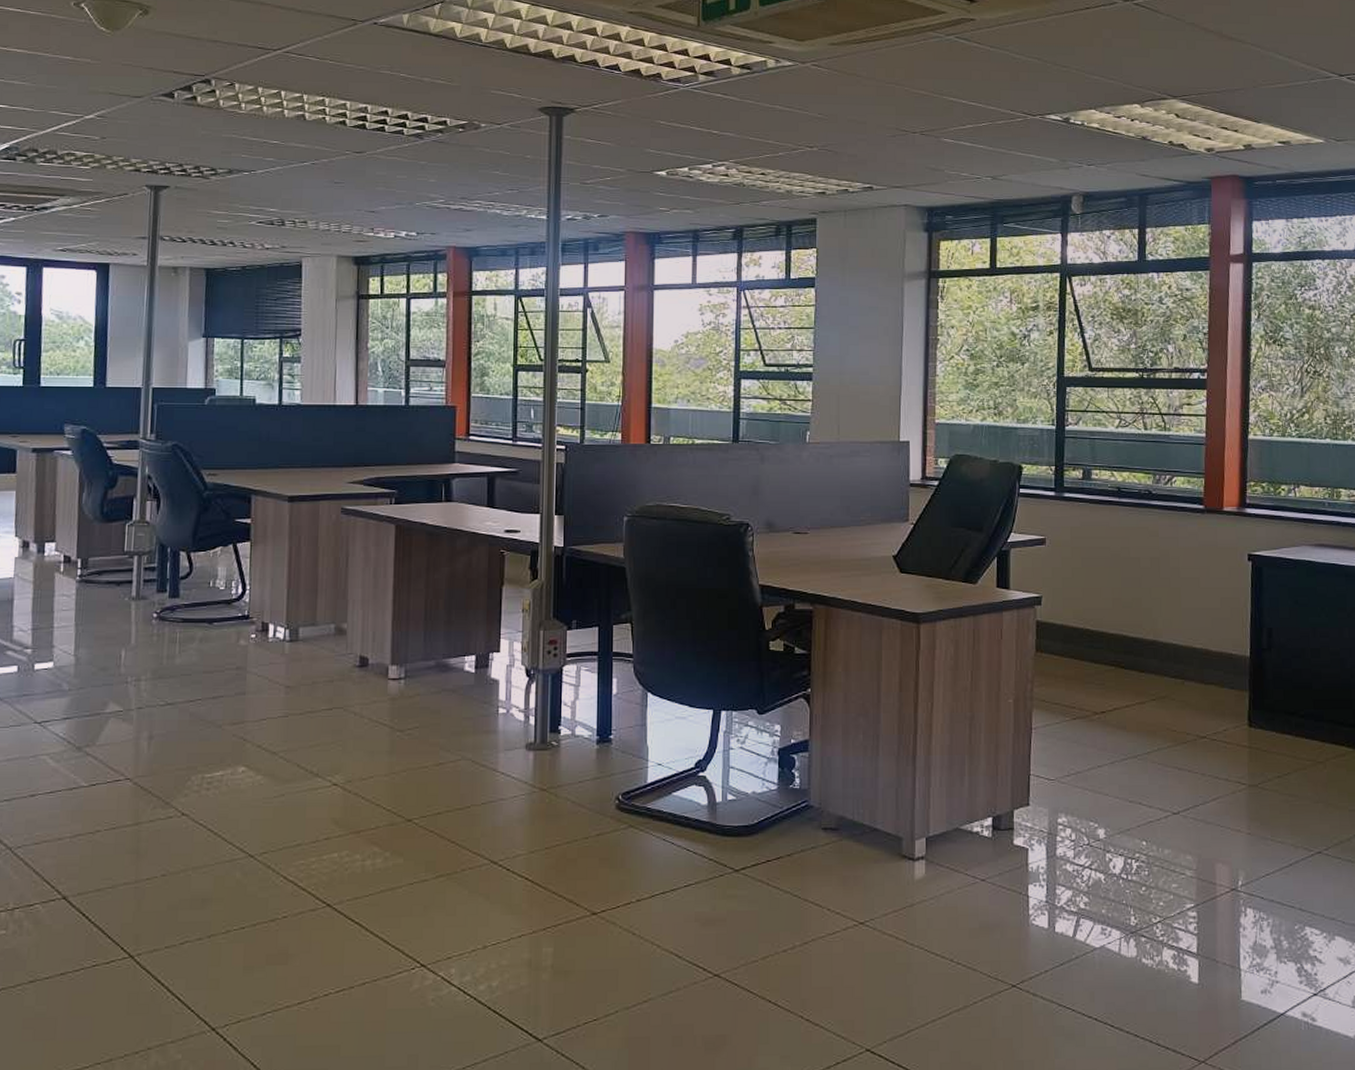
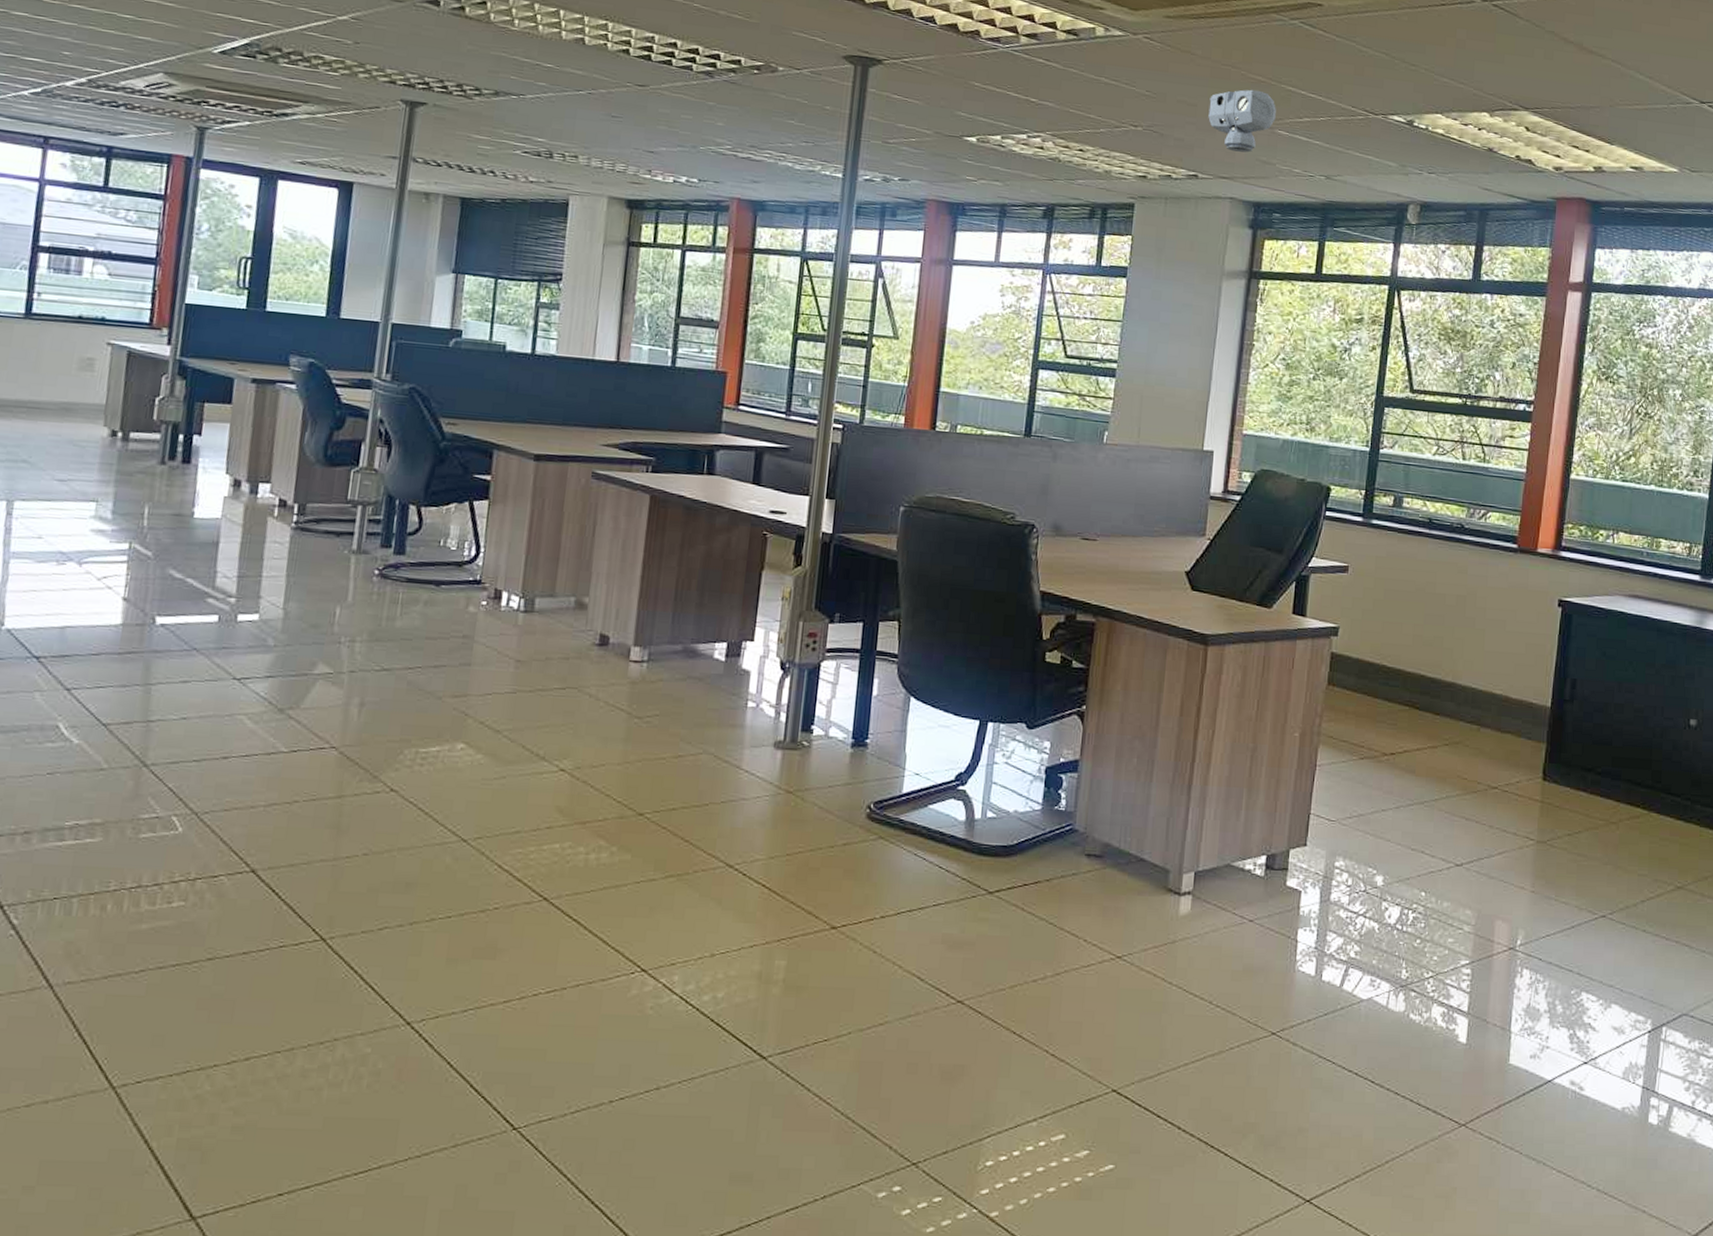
security camera: none [877,103,940,162] -> present [1208,89,1276,153]

